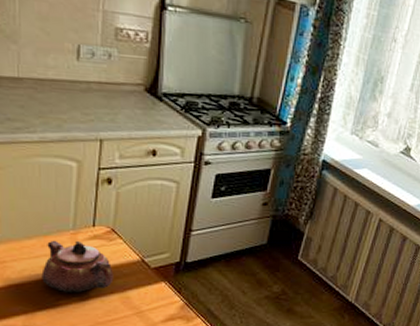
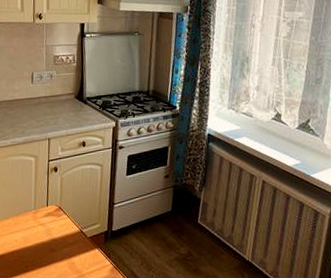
teapot: present [41,240,114,293] -> none [15,218,63,261]

